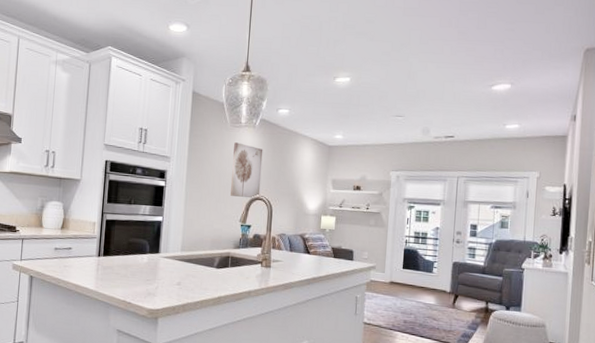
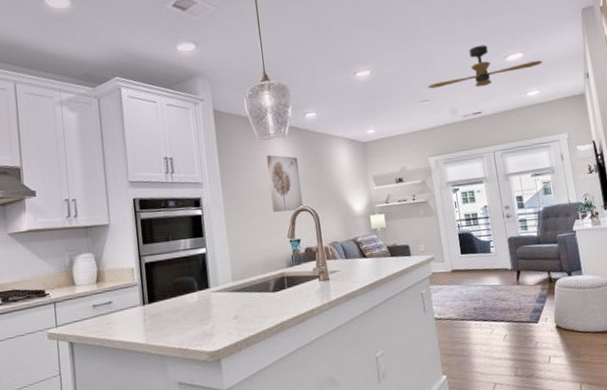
ceiling fan: none [405,70,530,112] -> present [428,45,543,89]

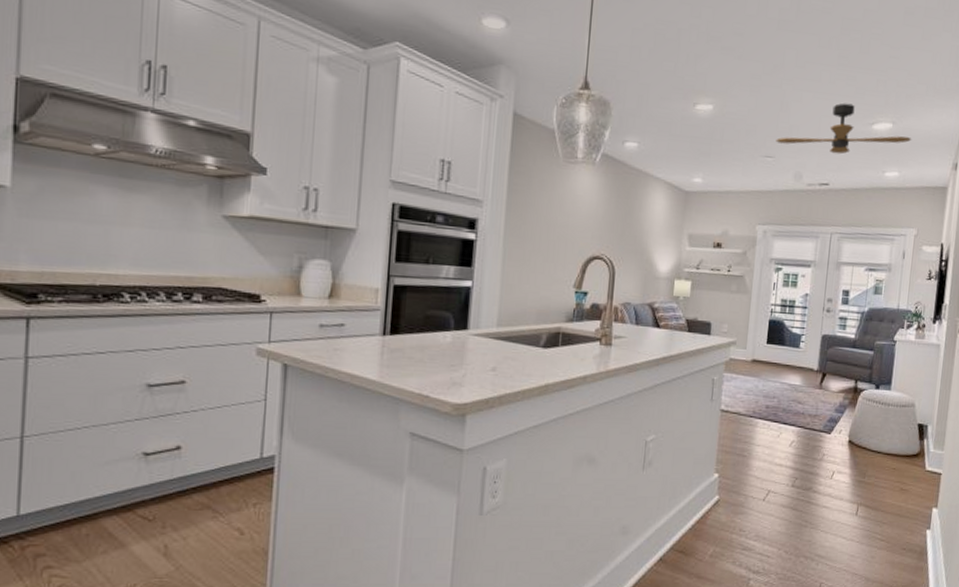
wall art: present [267,155,304,212] -> none [562,183,605,258]

